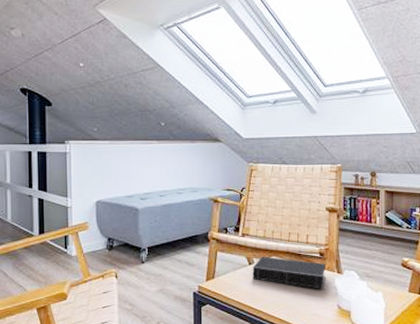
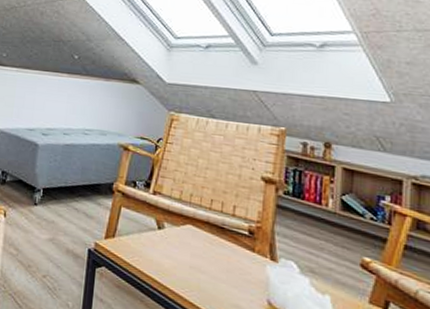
book: present [252,256,338,290] -> none [160,221,269,282]

